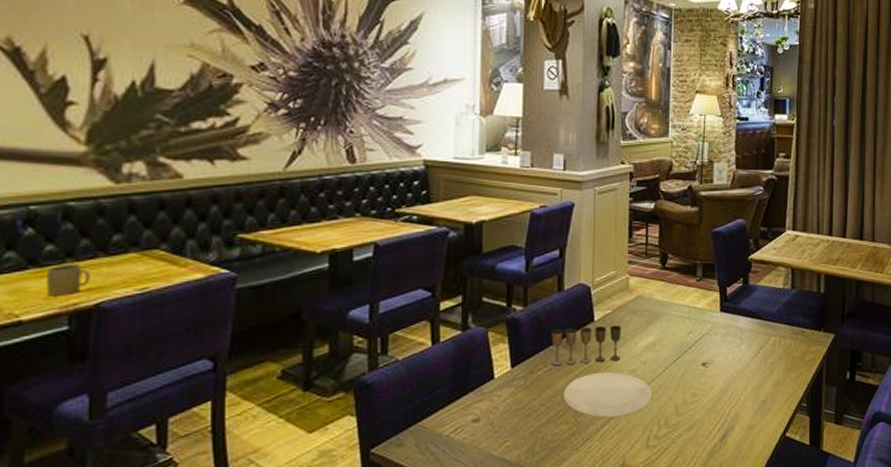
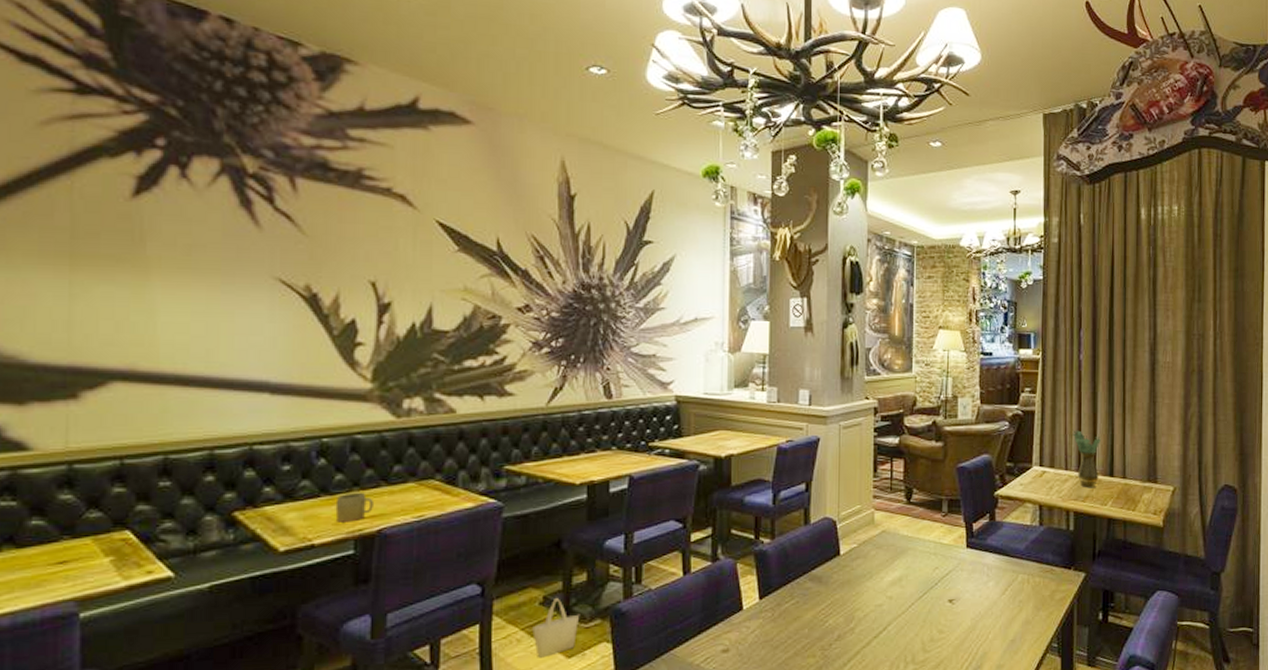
shopping bag: none [270,370,322,434] -> present [532,597,580,658]
wine glass: present [551,324,622,366] -> none [797,559,867,599]
plate: present [564,372,652,419] -> none [810,606,899,653]
vase: none [825,194,852,252] -> present [1072,429,1101,488]

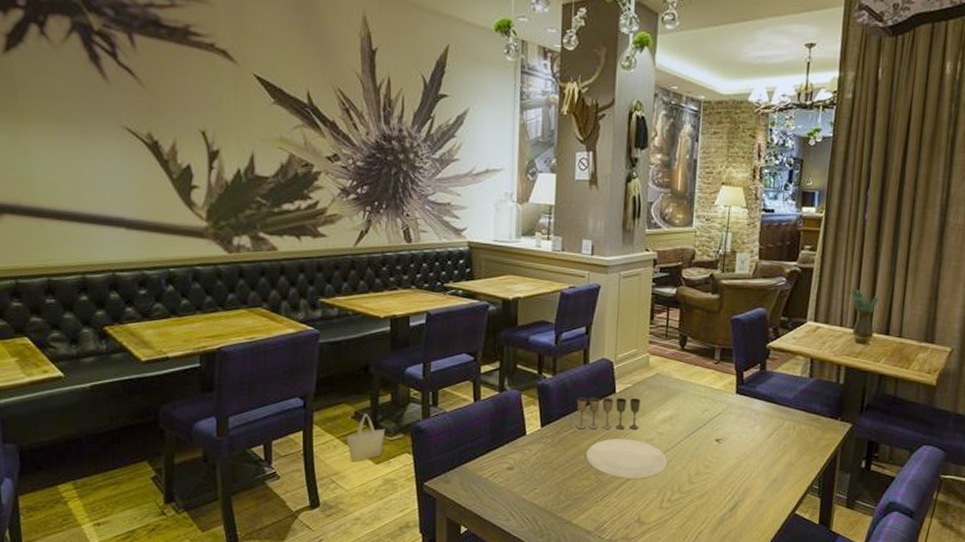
mug: present [335,492,374,522] -> none [183,315,213,340]
wine glass: none [797,559,867,599] -> present [576,397,641,430]
plate: none [810,606,899,653] -> present [586,439,668,480]

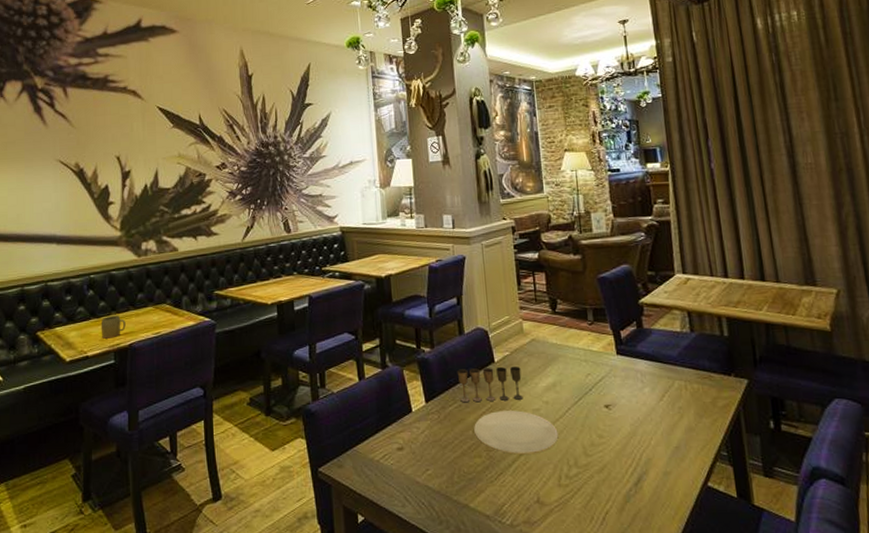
mug: none [183,315,213,340] -> present [101,315,126,339]
shopping bag: present [346,413,386,462] -> none [243,398,279,450]
vase: present [850,287,879,345] -> none [713,235,749,294]

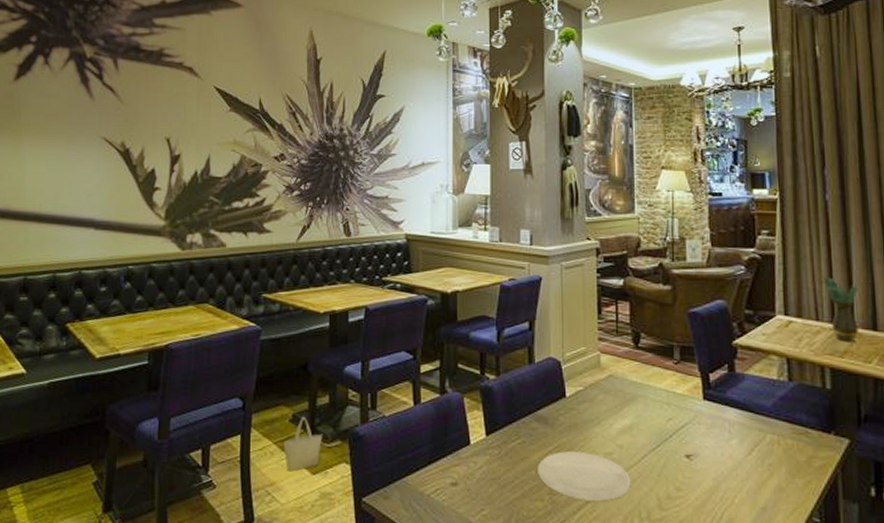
mug: present [101,315,126,339] -> none [135,311,163,337]
shopping bag: none [243,398,279,450] -> present [283,416,323,472]
wine glass: present [457,366,523,403] -> none [523,401,595,441]
vase: none [713,235,749,294] -> present [822,276,859,343]

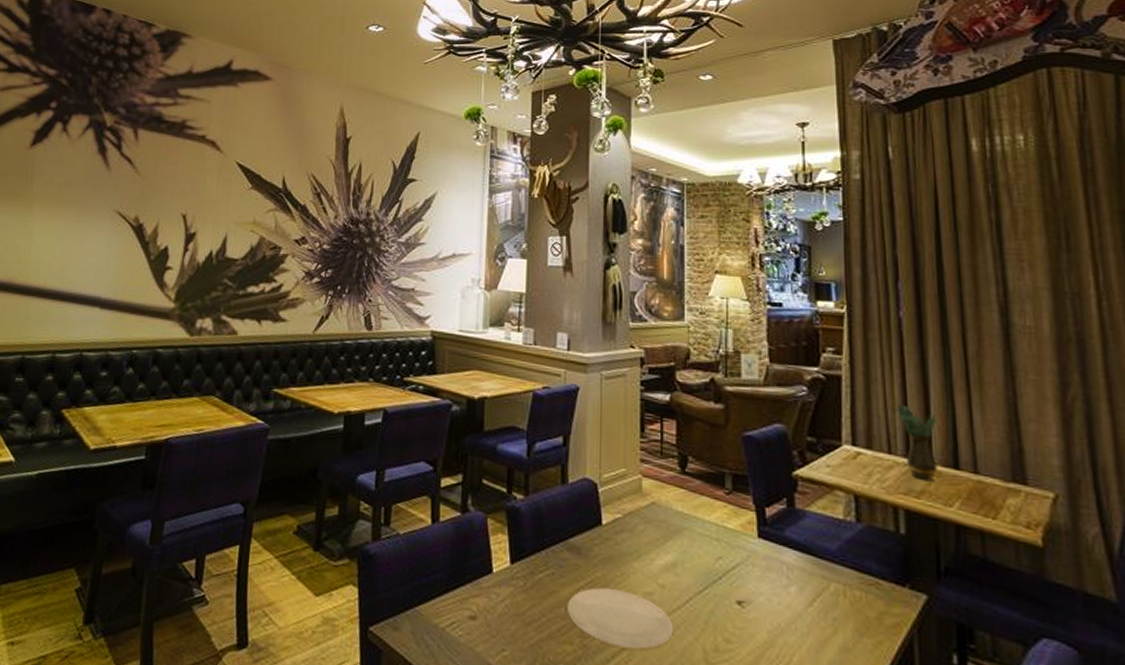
shopping bag: present [283,416,323,472] -> none [285,528,330,591]

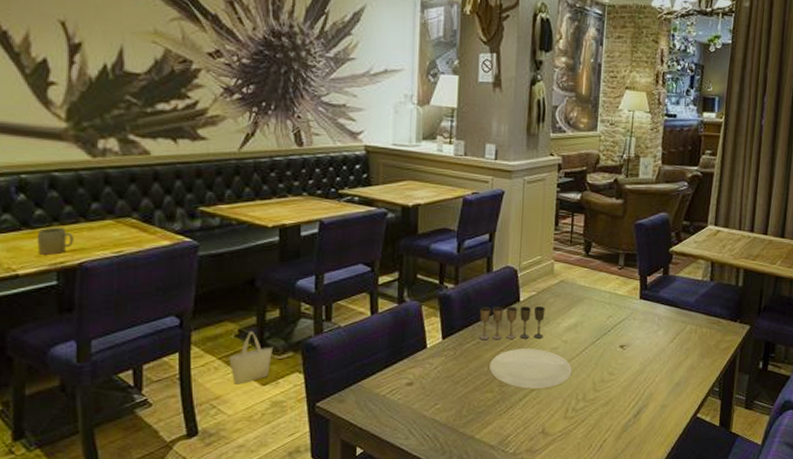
mug: none [135,401,165,429] -> present [36,227,74,255]
shopping bag: none [285,528,330,591] -> present [229,330,274,385]
wine glass: none [553,527,634,578] -> present [479,306,545,340]
vase: present [895,402,938,482] -> none [748,191,775,248]

